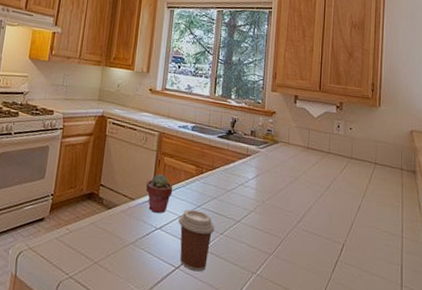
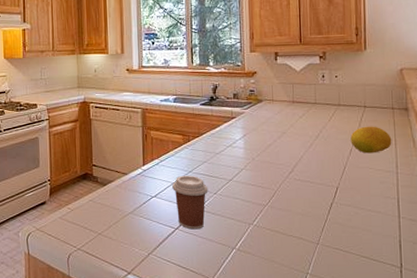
potted succulent: present [145,173,173,213] -> none [136,147,163,183]
fruit: none [360,183,399,214] -> present [350,126,392,154]

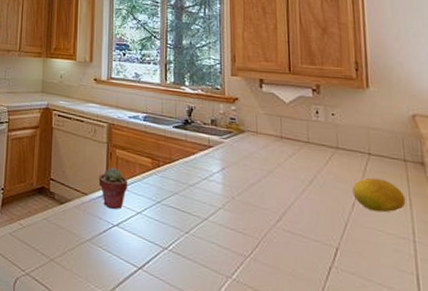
potted succulent: none [136,147,163,183] -> present [98,167,128,209]
coffee cup: present [172,175,208,230] -> none [137,205,179,274]

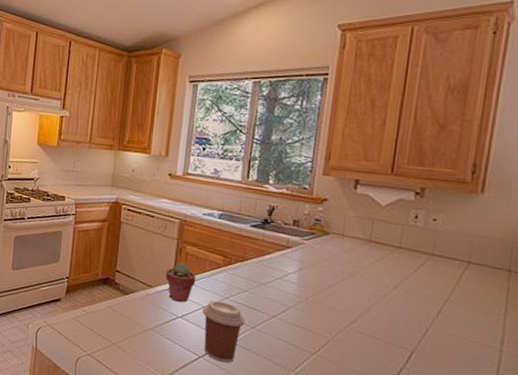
coffee cup: none [137,205,179,274] -> present [203,300,246,364]
fruit: present [352,177,406,213] -> none [440,285,501,321]

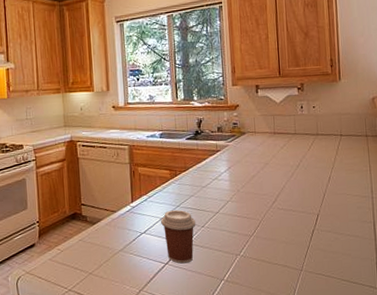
potted succulent: present [165,262,197,303] -> none [124,183,151,220]

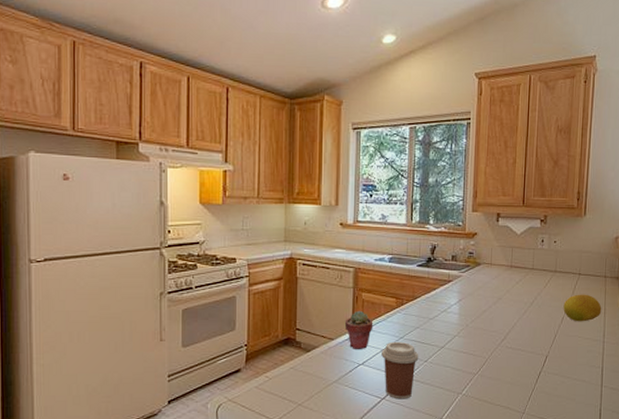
potted succulent: none [124,183,151,220] -> present [344,310,374,349]
fruit: none [328,153,367,181] -> present [563,294,602,322]

